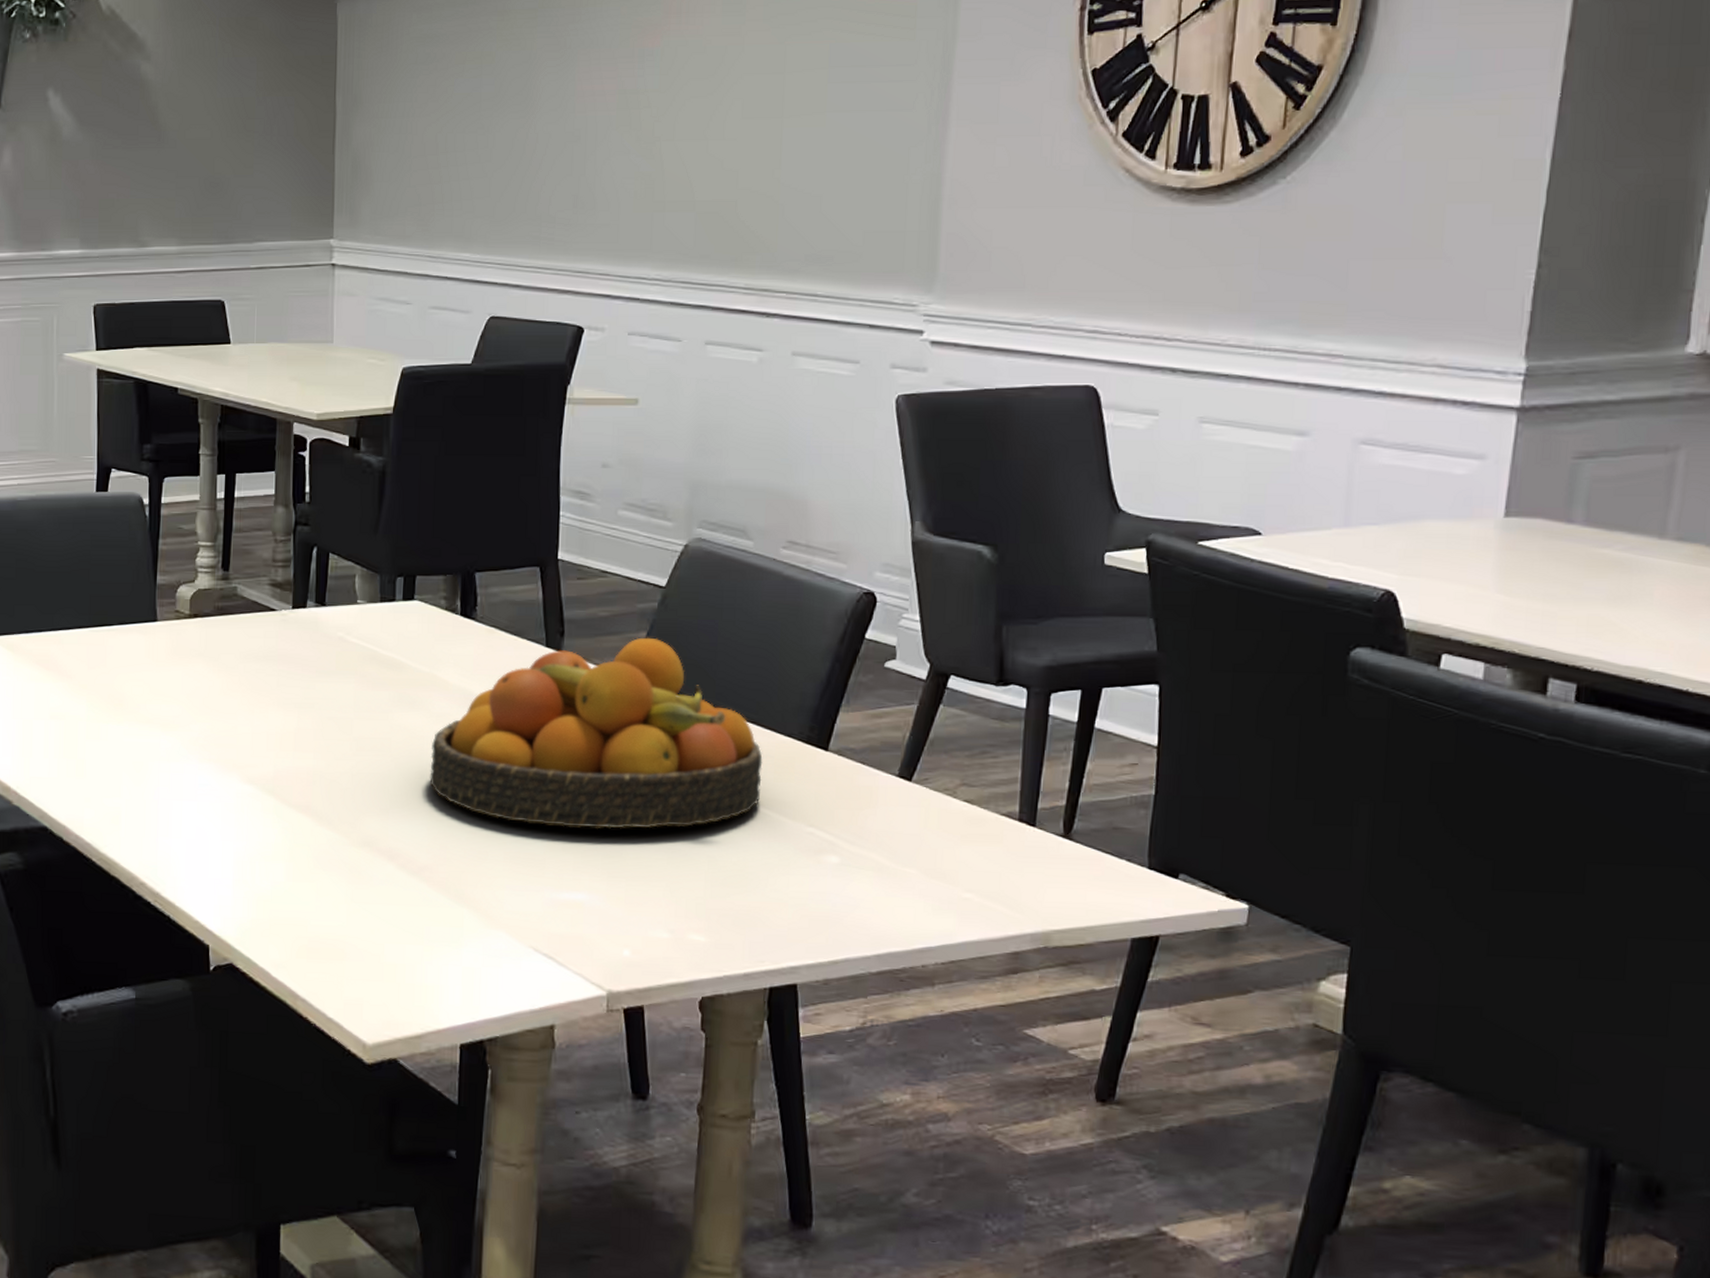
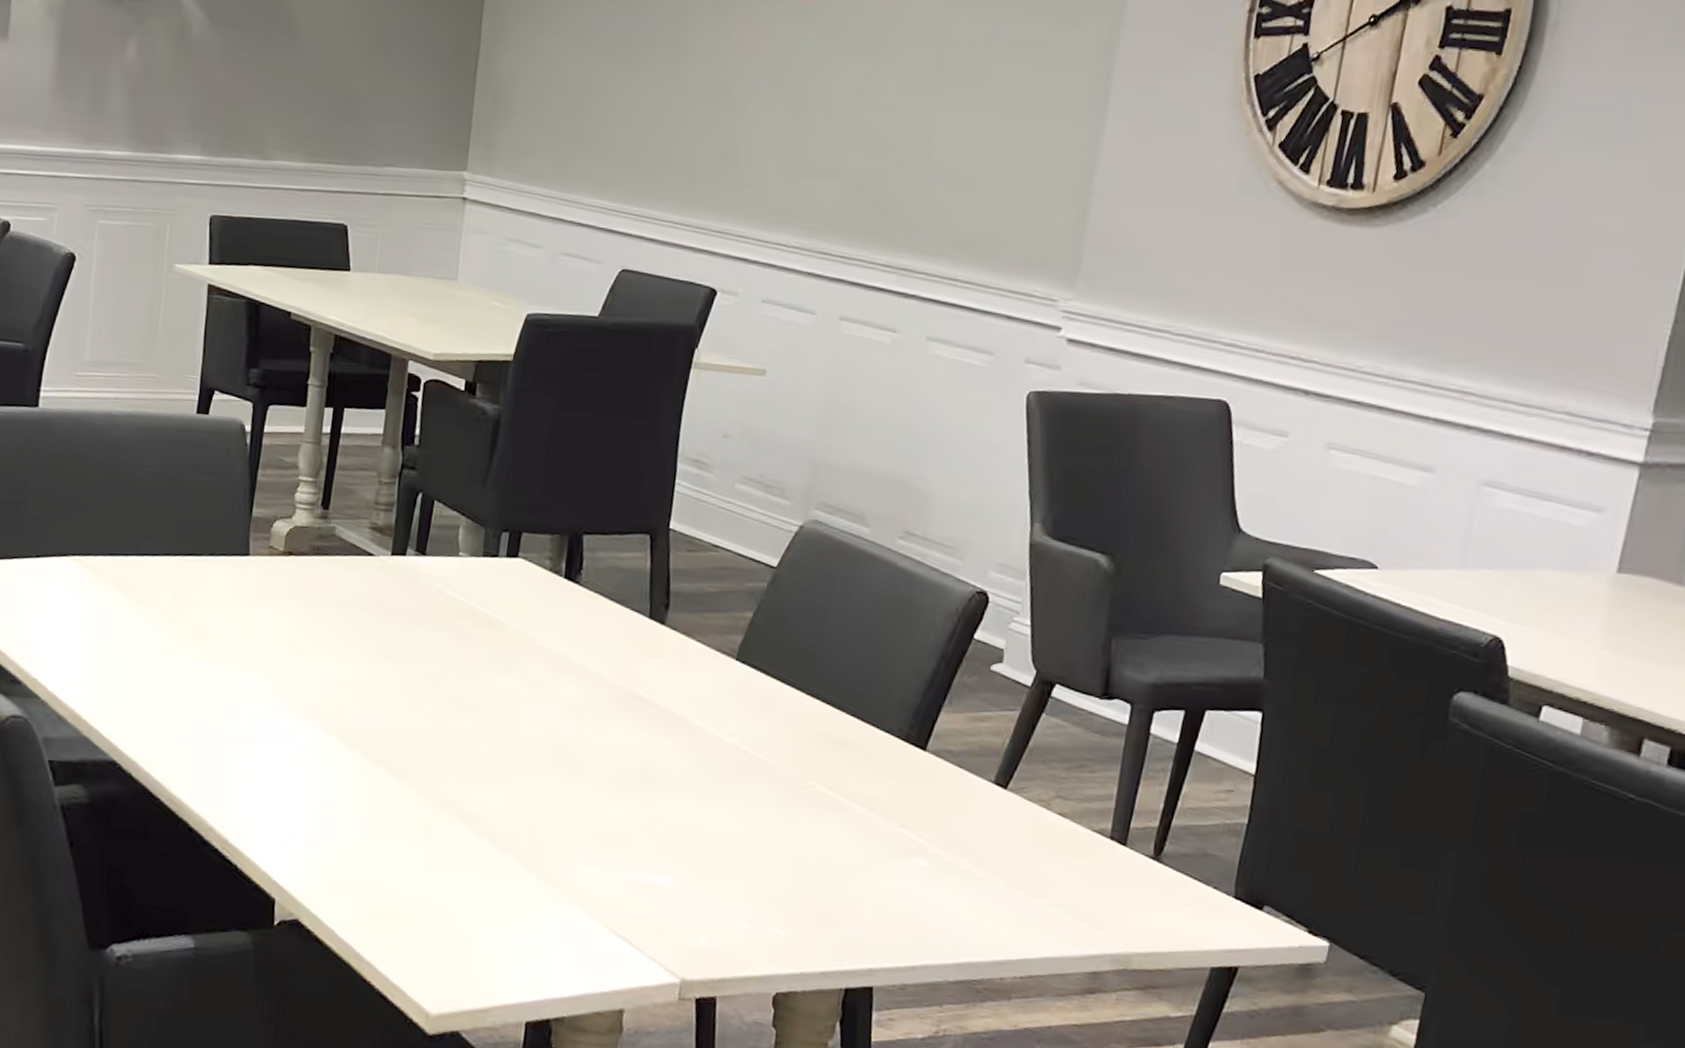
fruit bowl: present [429,637,763,829] -> none [518,617,860,817]

